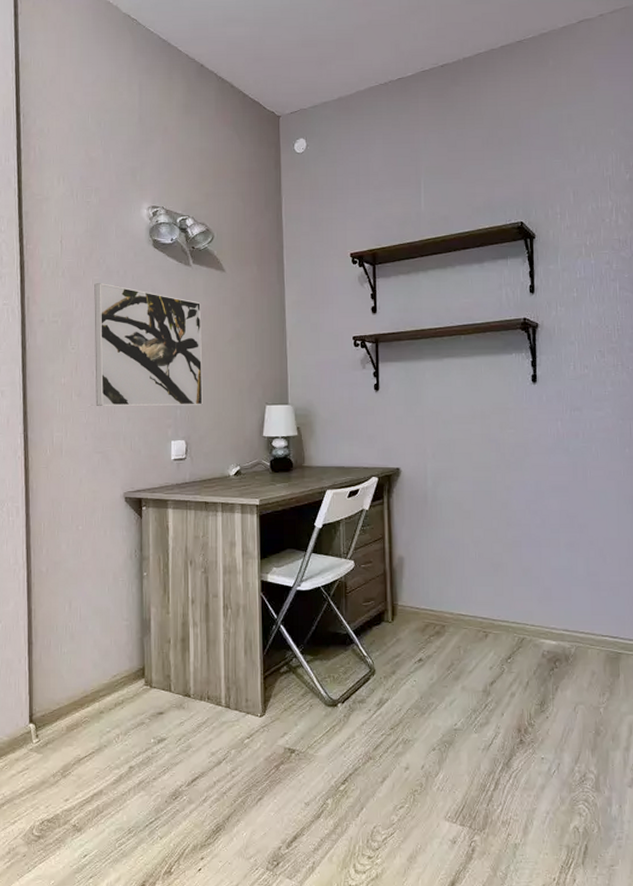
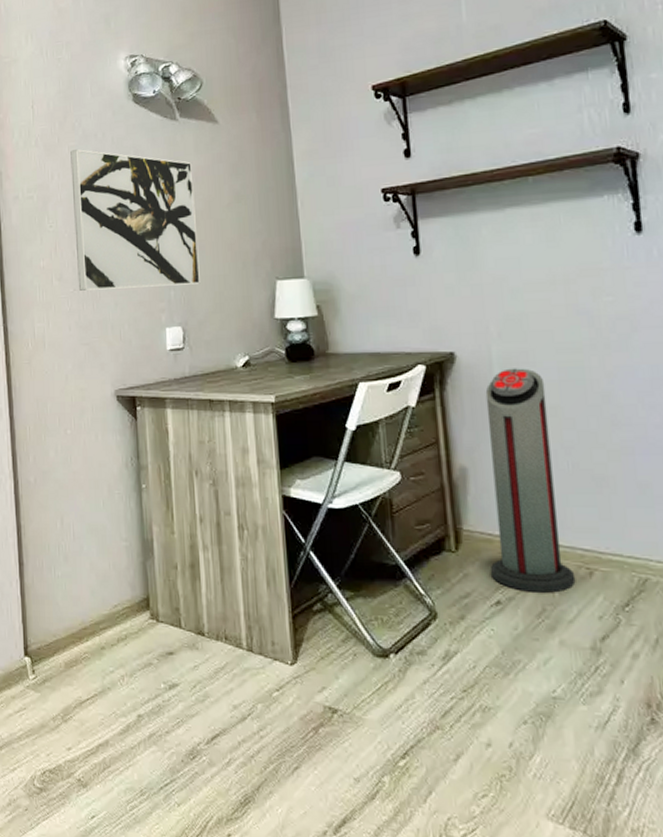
air purifier: none [417,481,476,651] -> present [485,368,576,593]

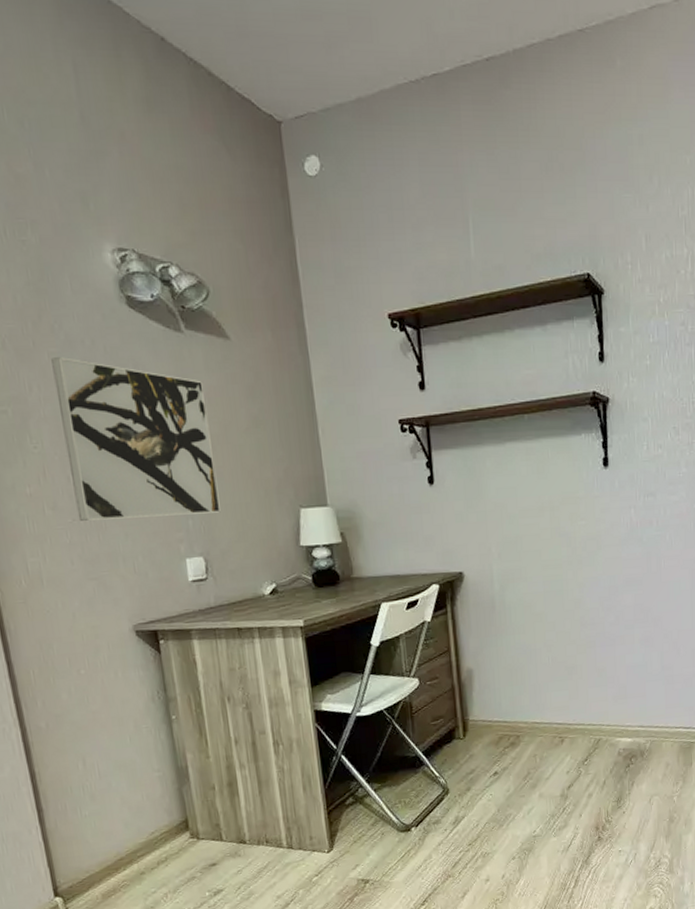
air purifier: present [485,368,576,593] -> none [487,583,552,762]

